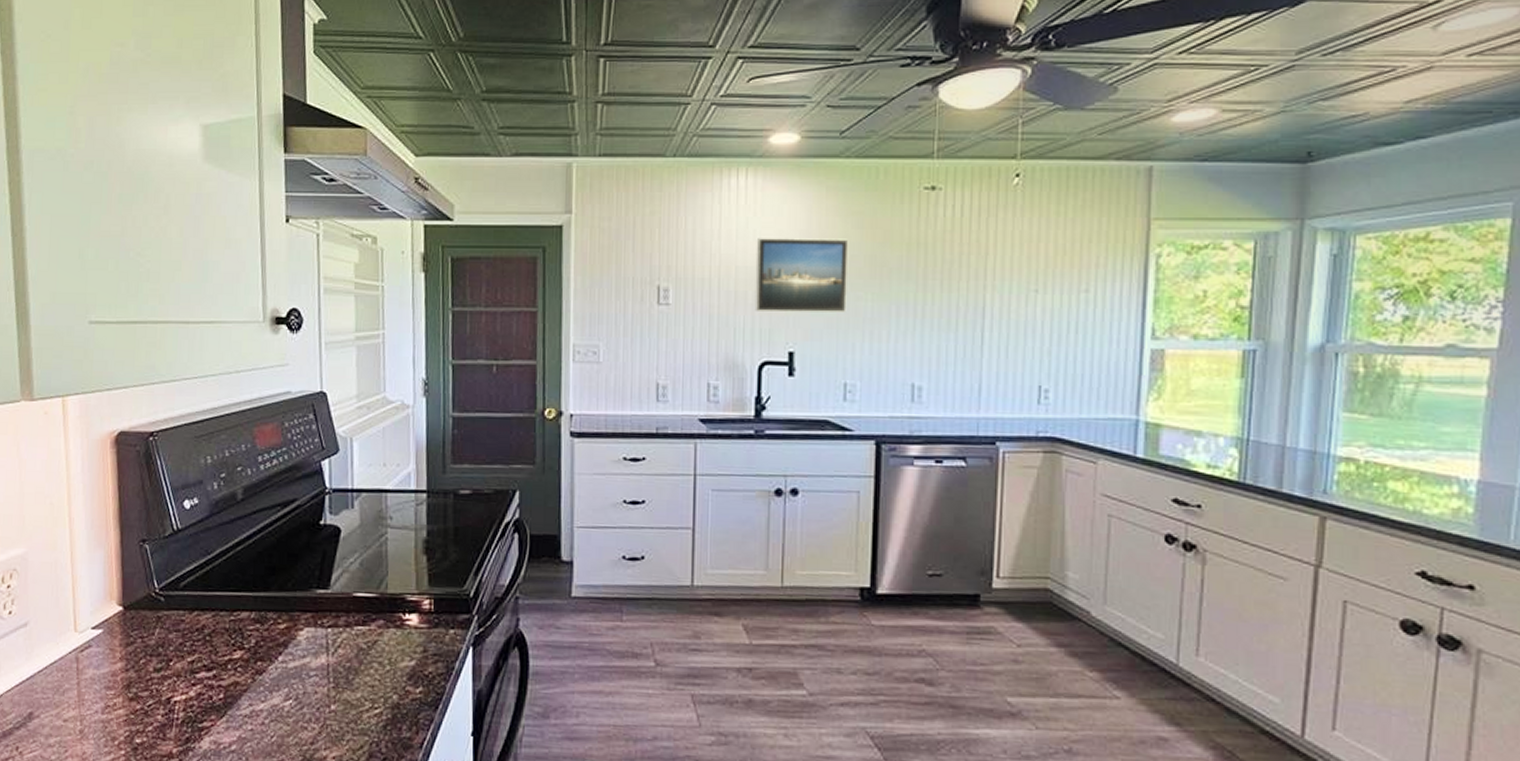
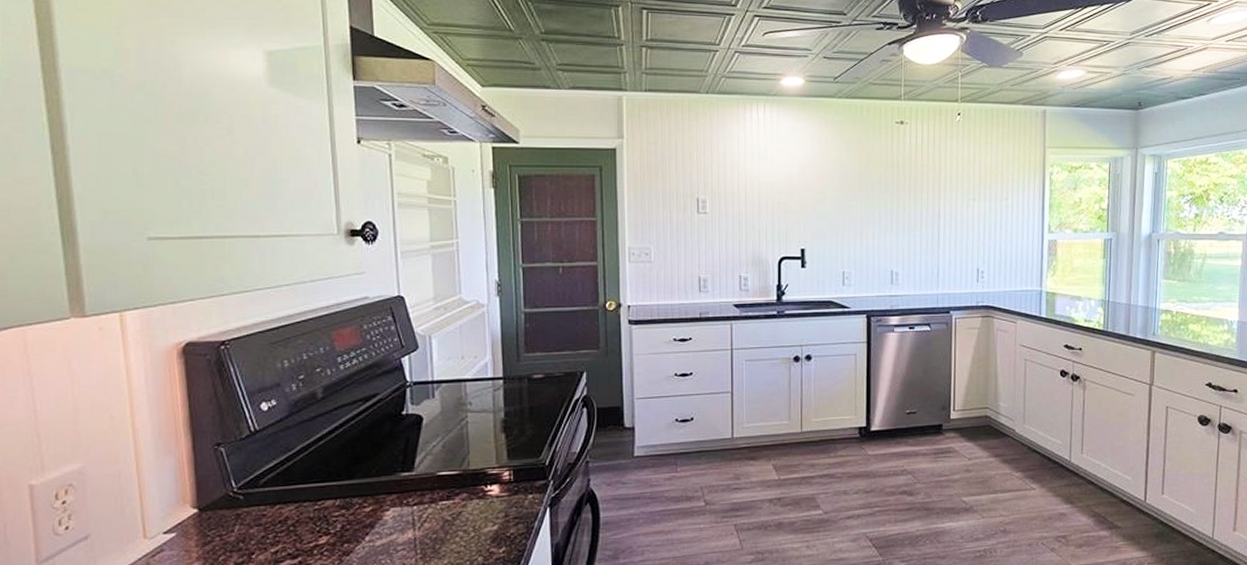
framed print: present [755,238,849,312] -> none [773,160,843,217]

